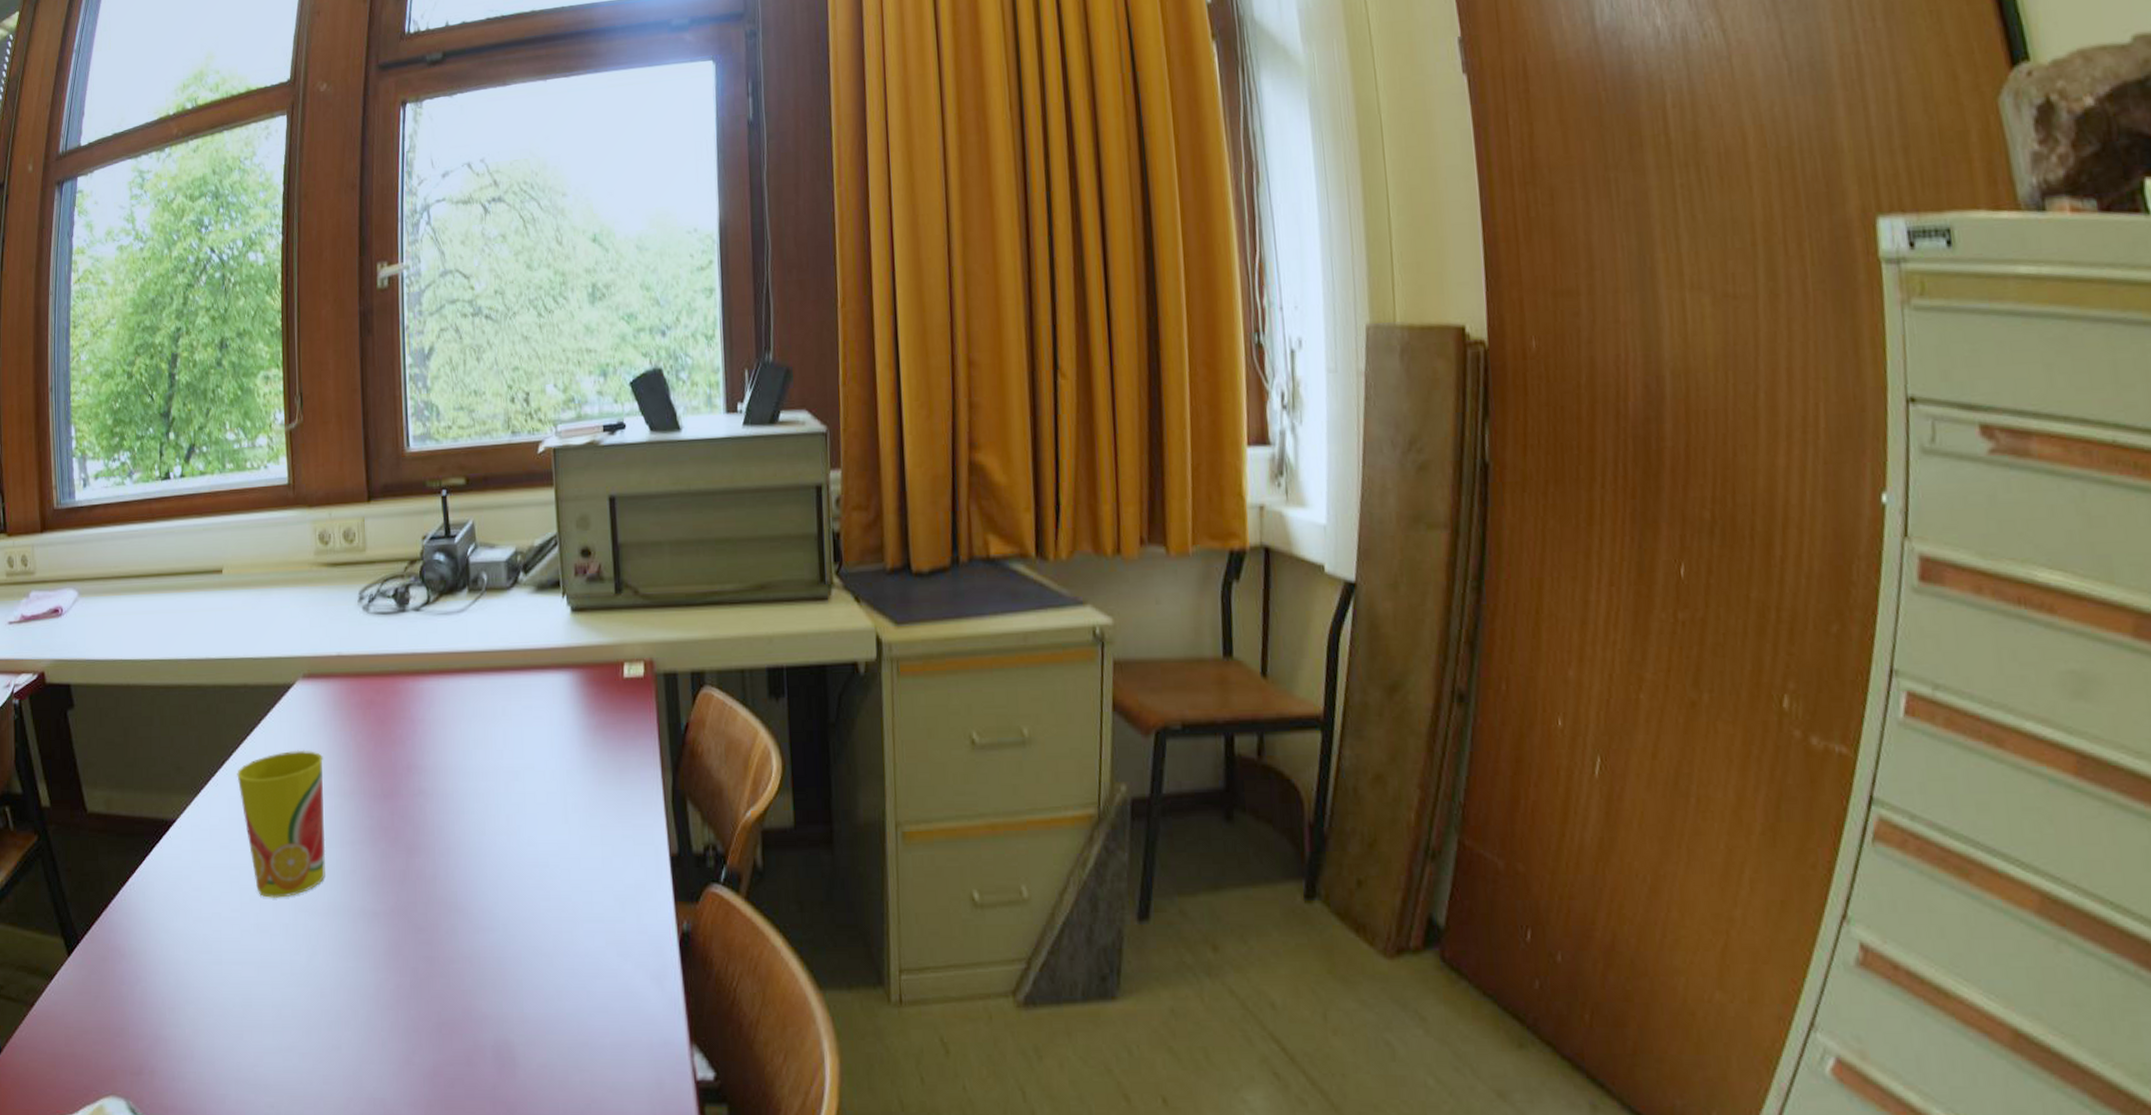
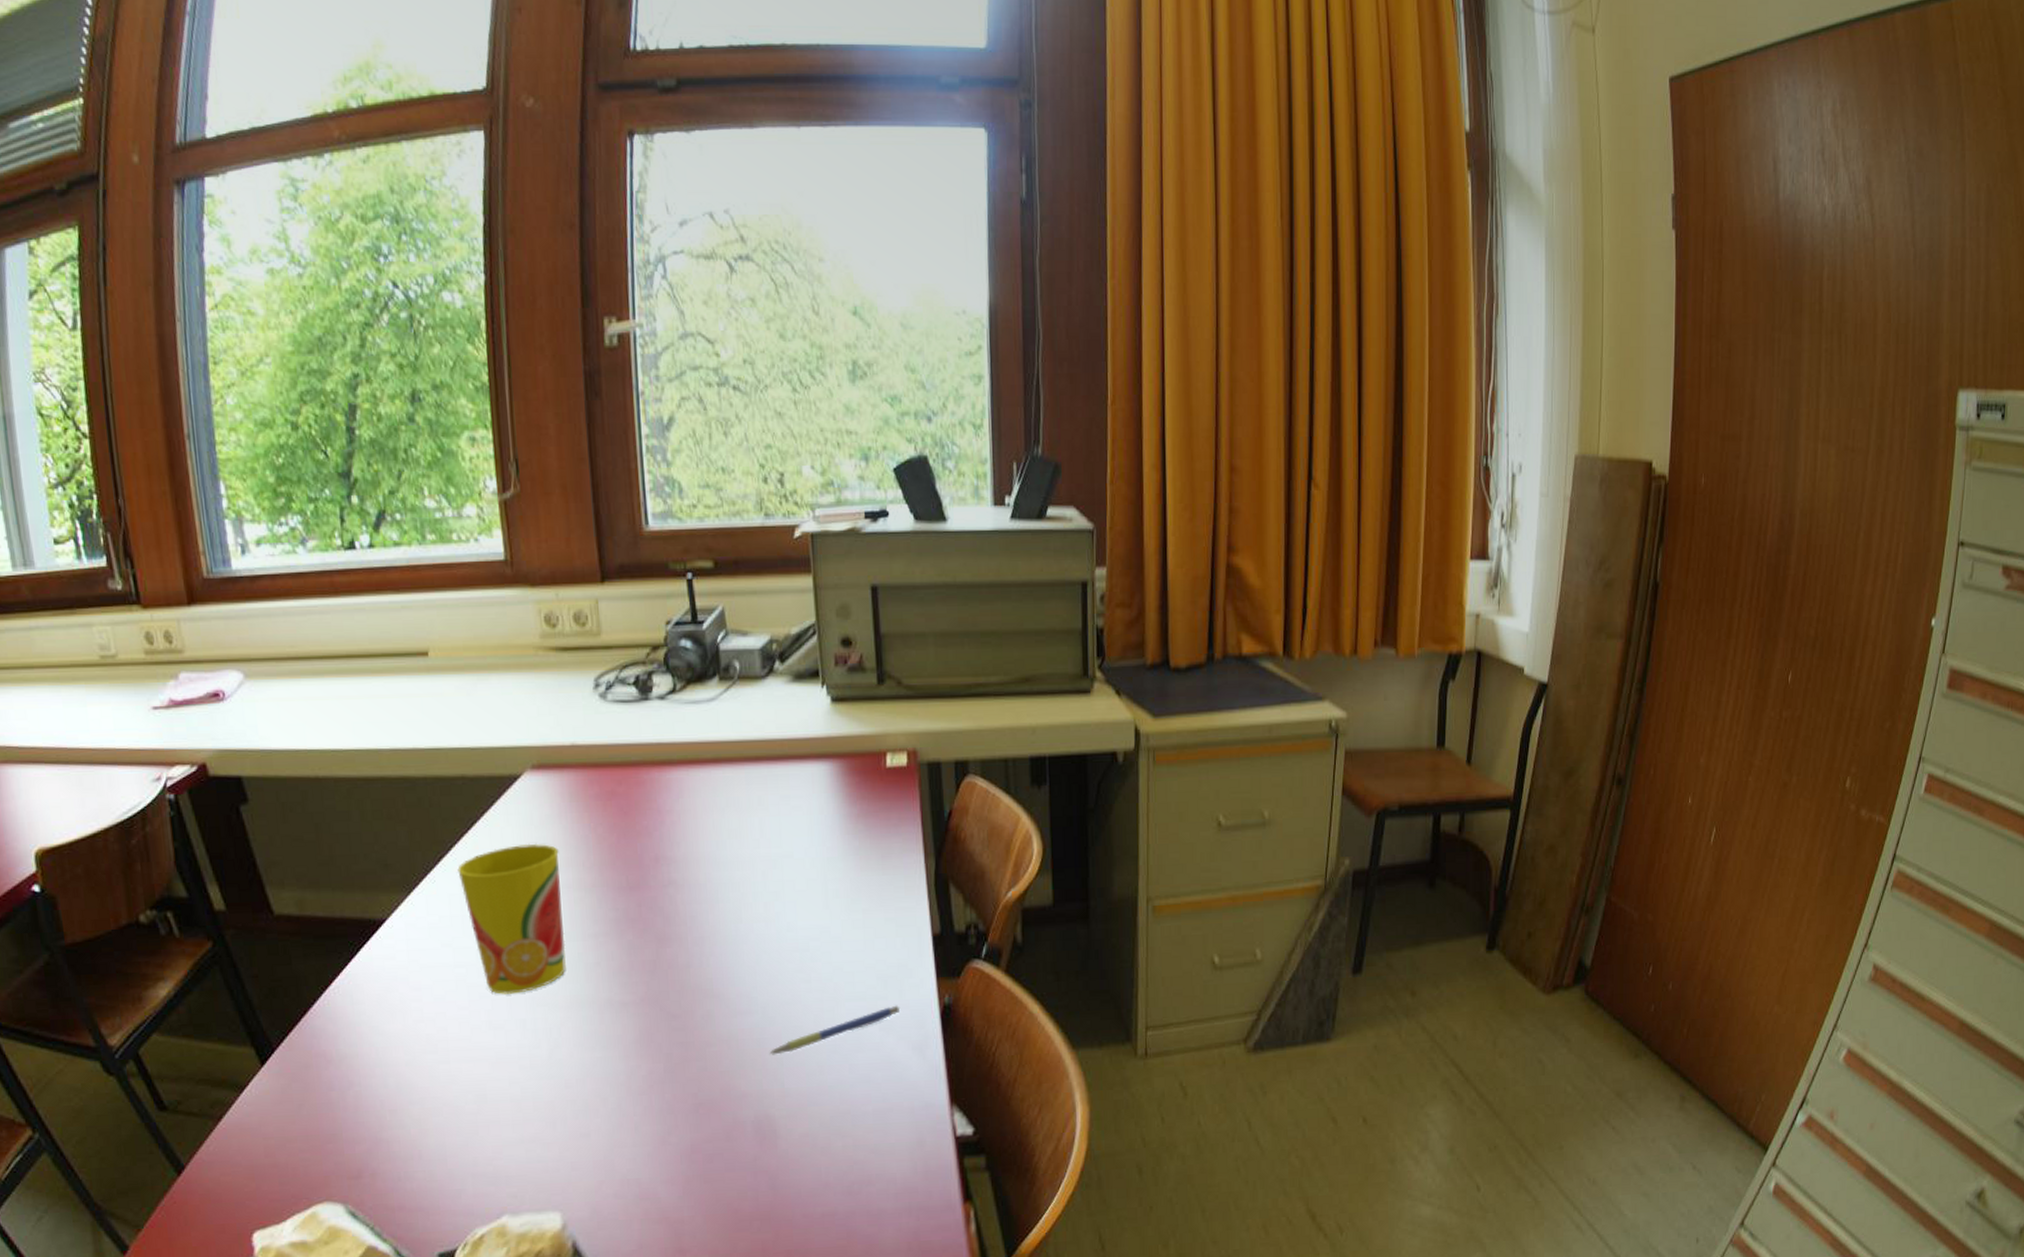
pen: none [509,929,638,976] -> present [769,1005,901,1055]

